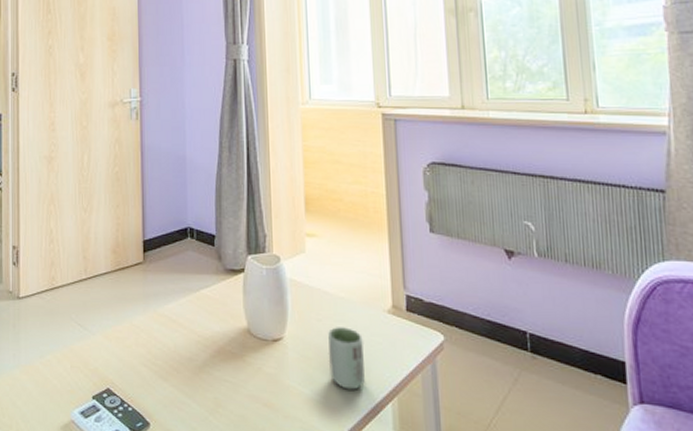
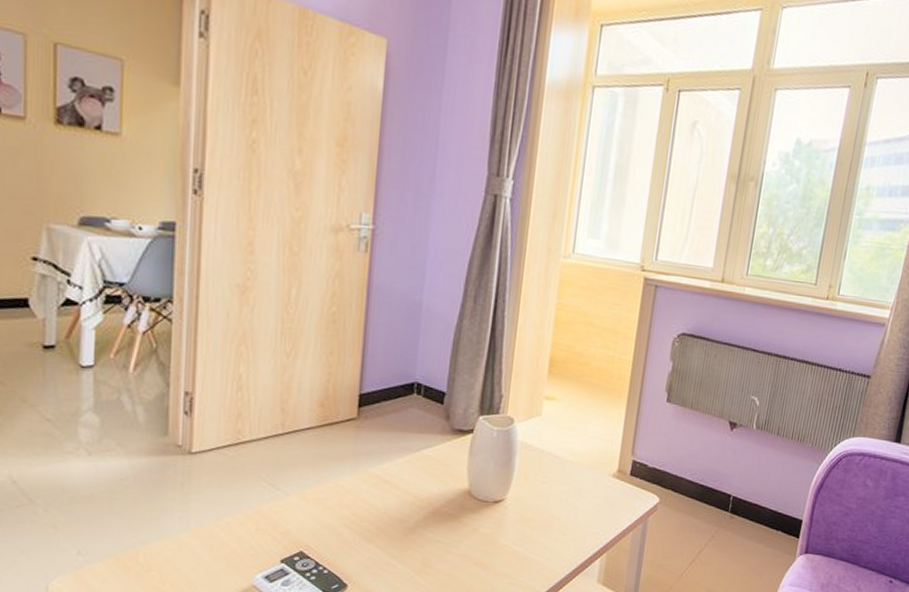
cup: present [328,327,365,390] -> none [546,489,585,548]

